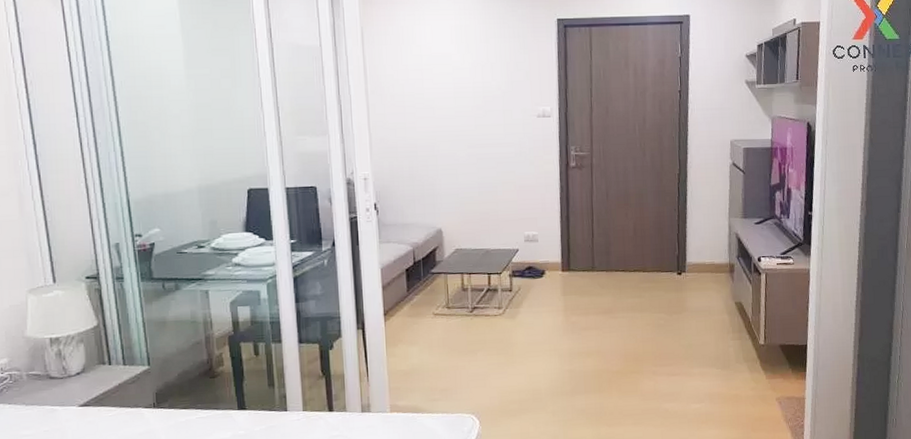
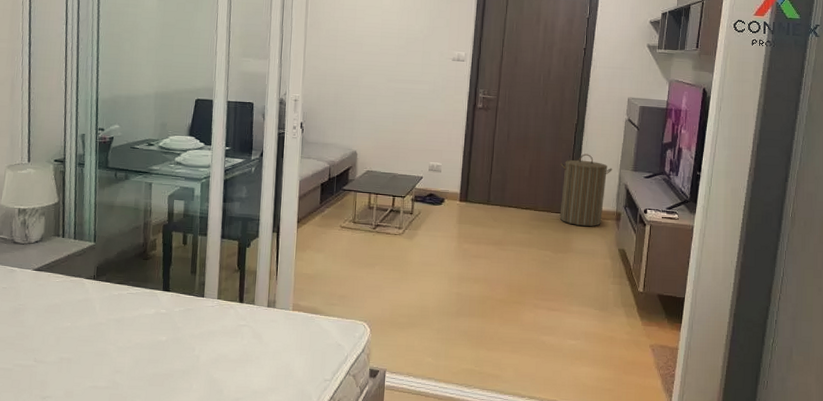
laundry hamper: none [666,205,721,283] -> present [559,154,613,227]

